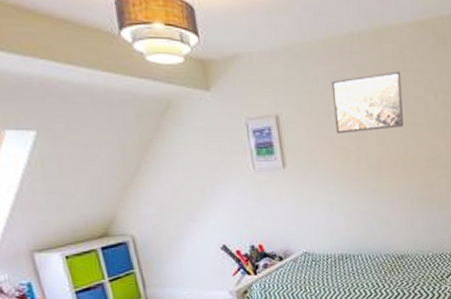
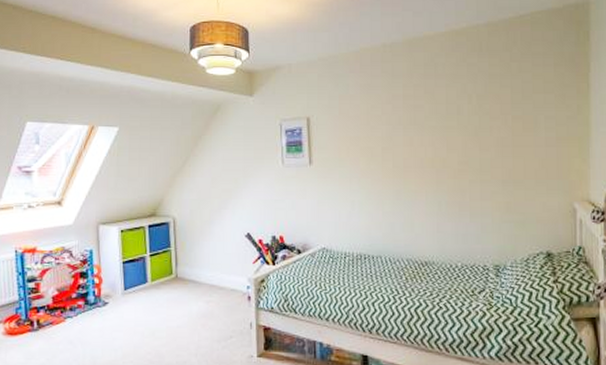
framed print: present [331,71,403,134] -> none [361,77,433,135]

